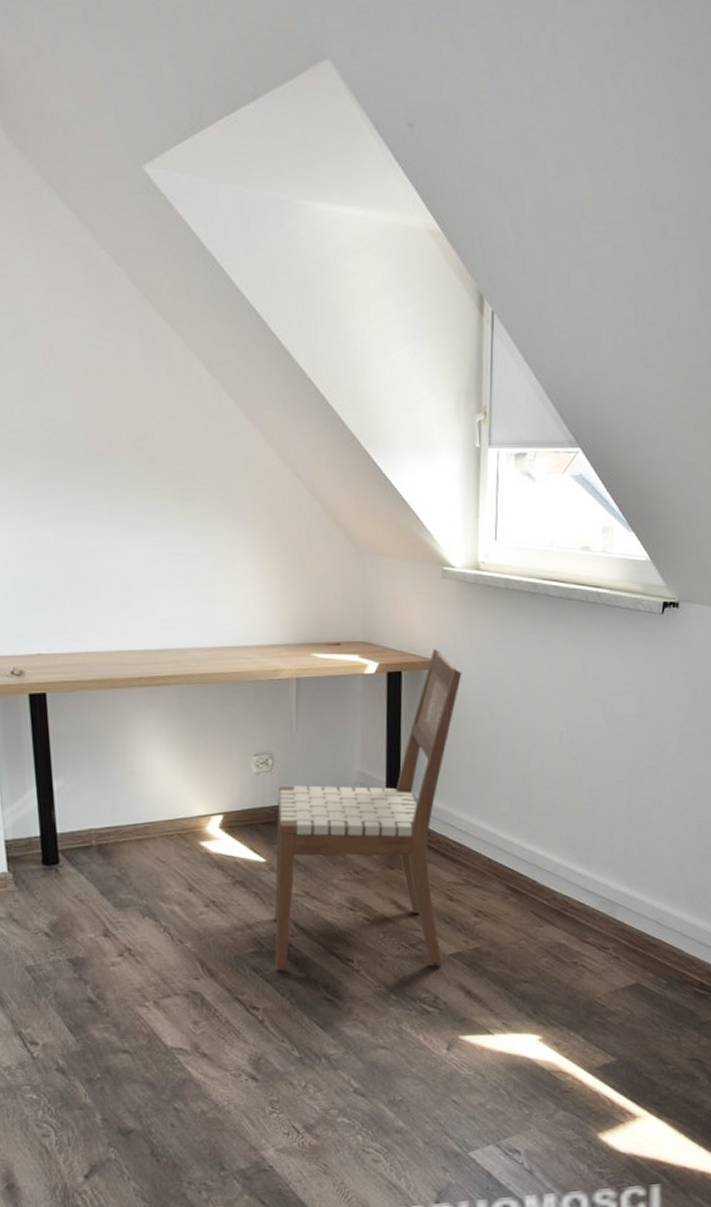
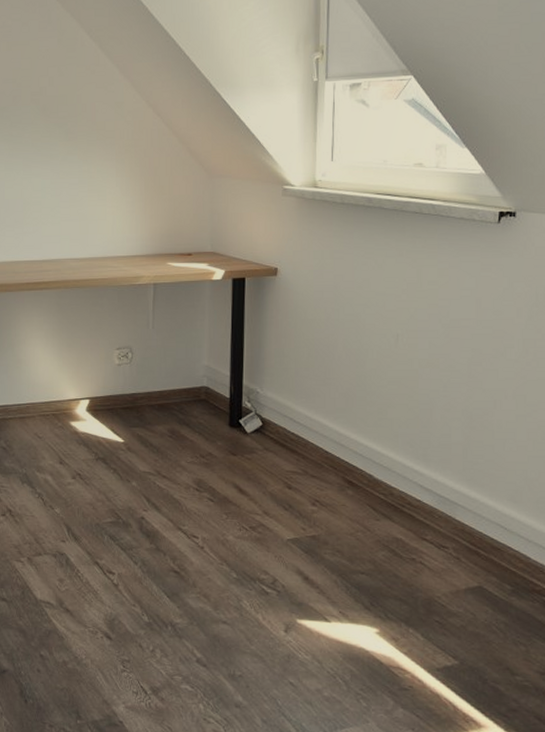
chair: present [274,649,462,971] -> none [129,258,301,549]

